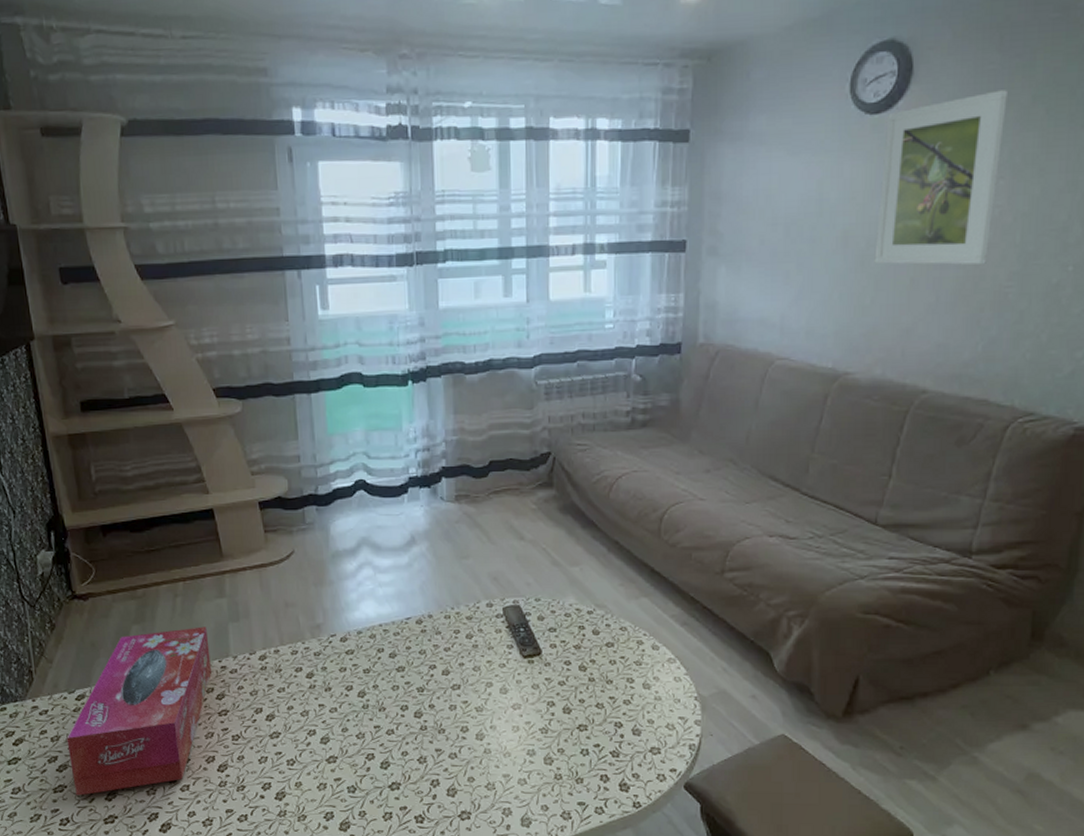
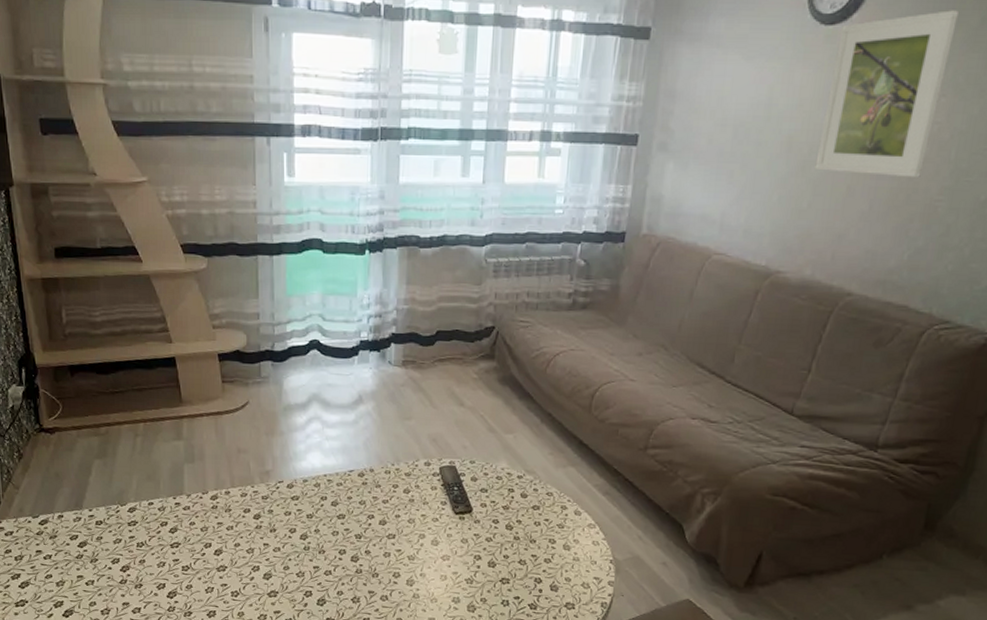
tissue box: present [66,627,211,796] -> none [29,465,166,611]

